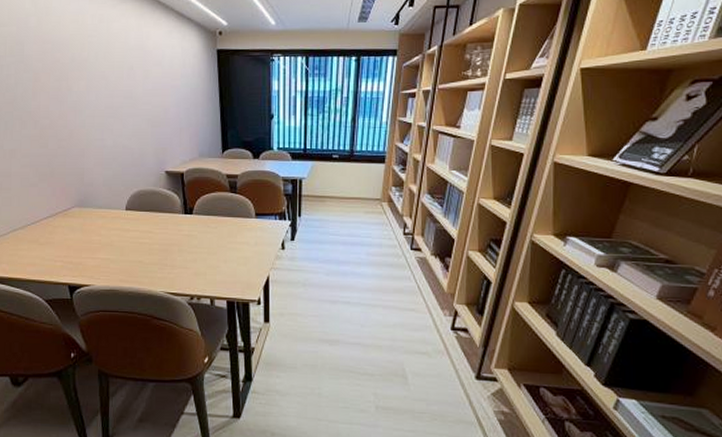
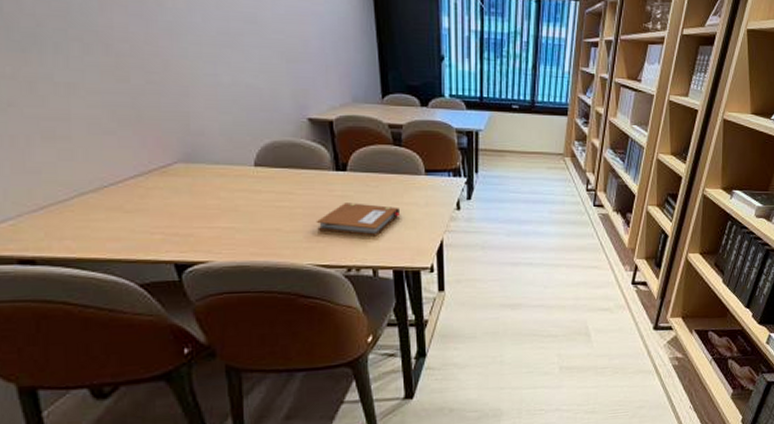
notebook: none [168,241,234,270] -> present [316,203,401,236]

